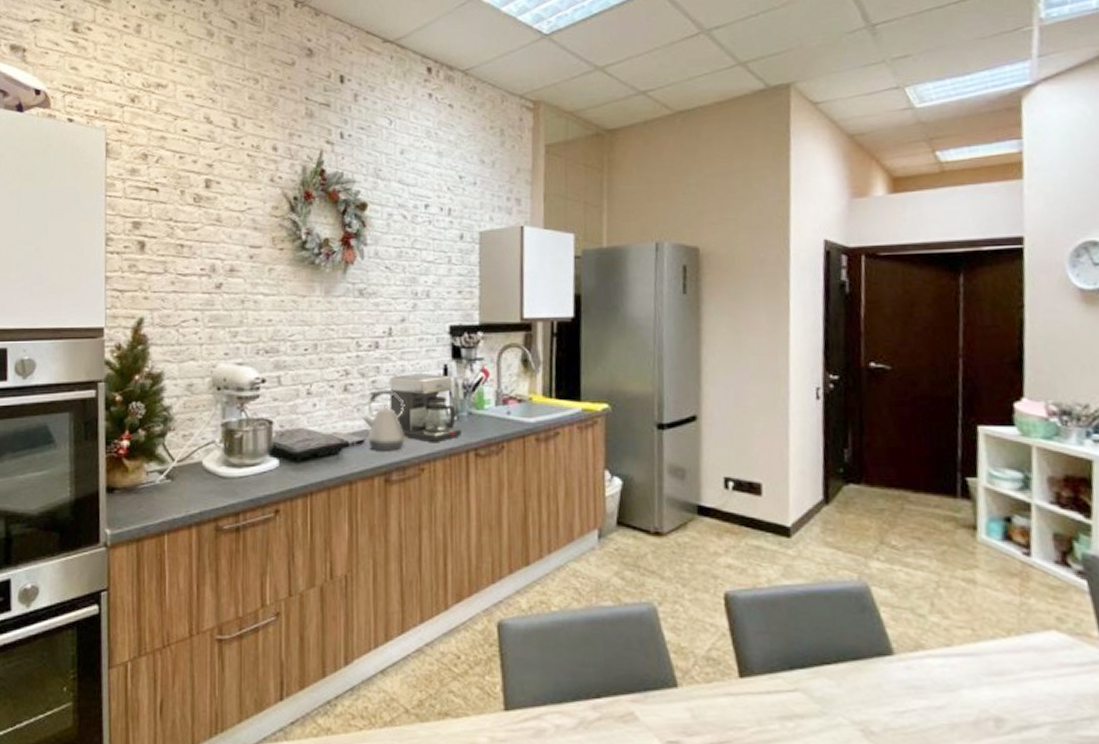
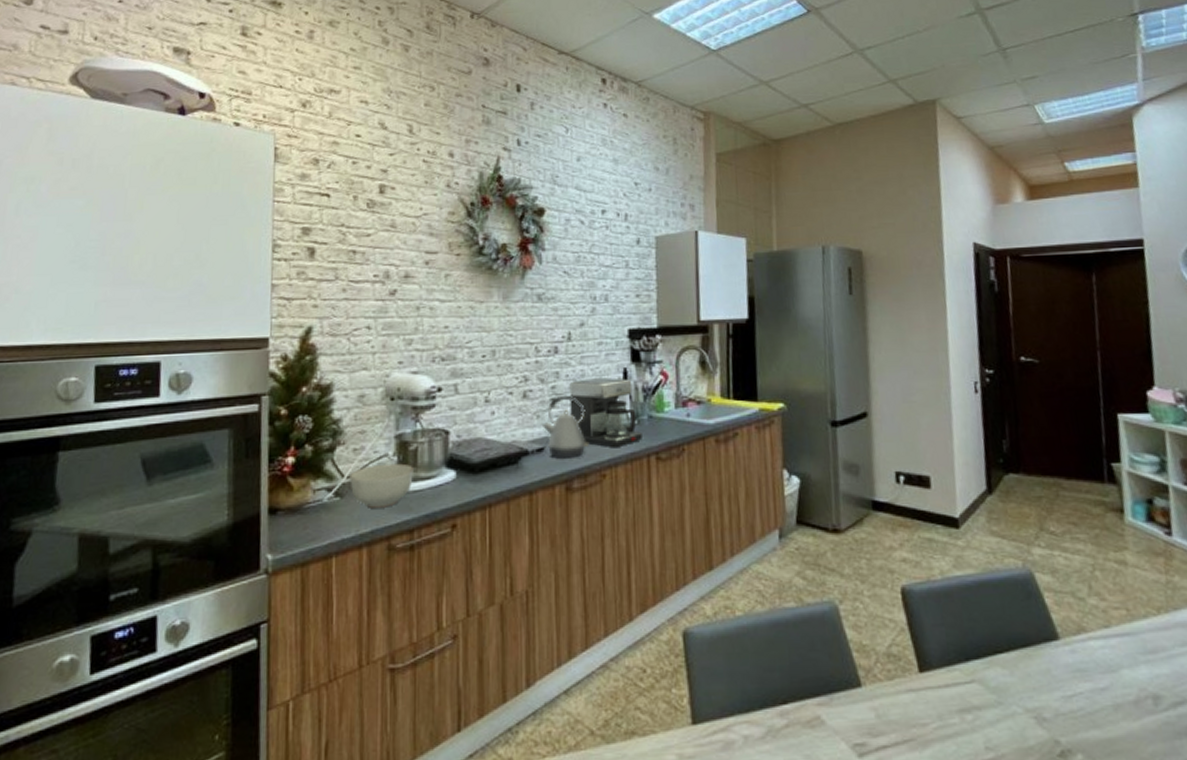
bowl: none [180,450,240,491] -> present [349,463,415,508]

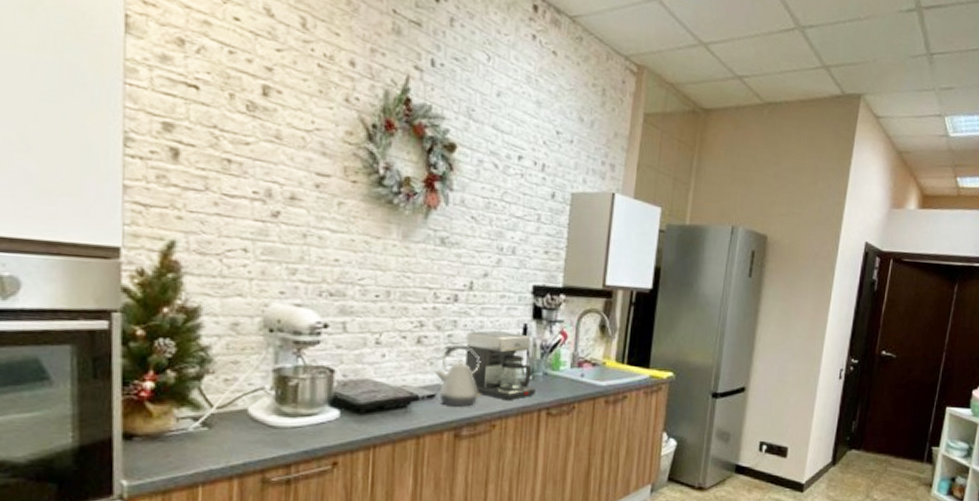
bowl: present [349,463,415,508] -> none [219,397,294,441]

